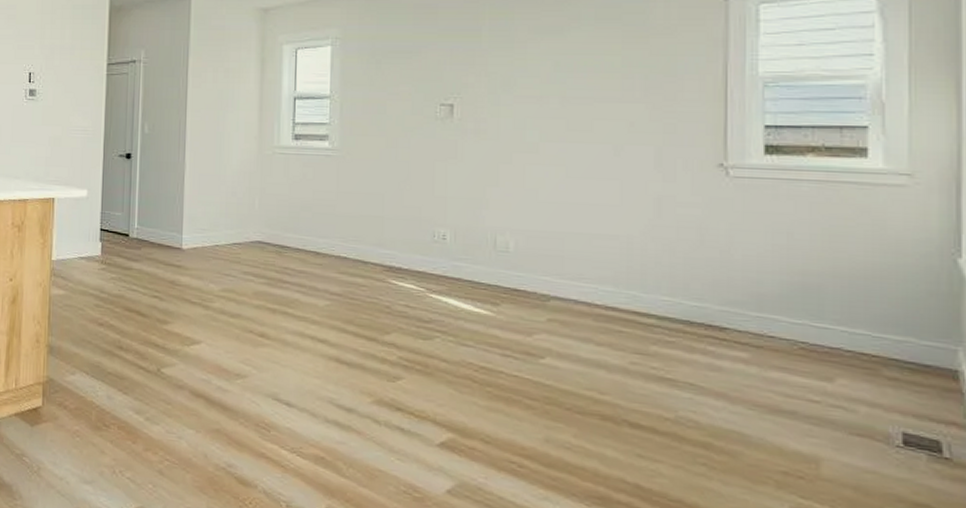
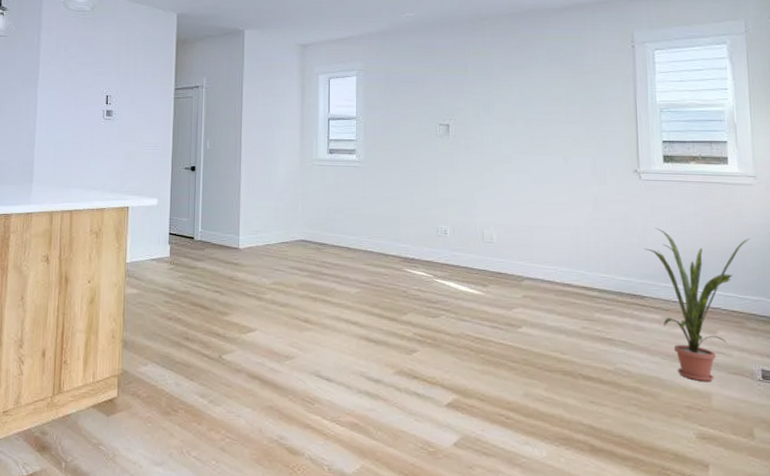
house plant: none [729,240,897,443] -> present [644,228,751,382]

